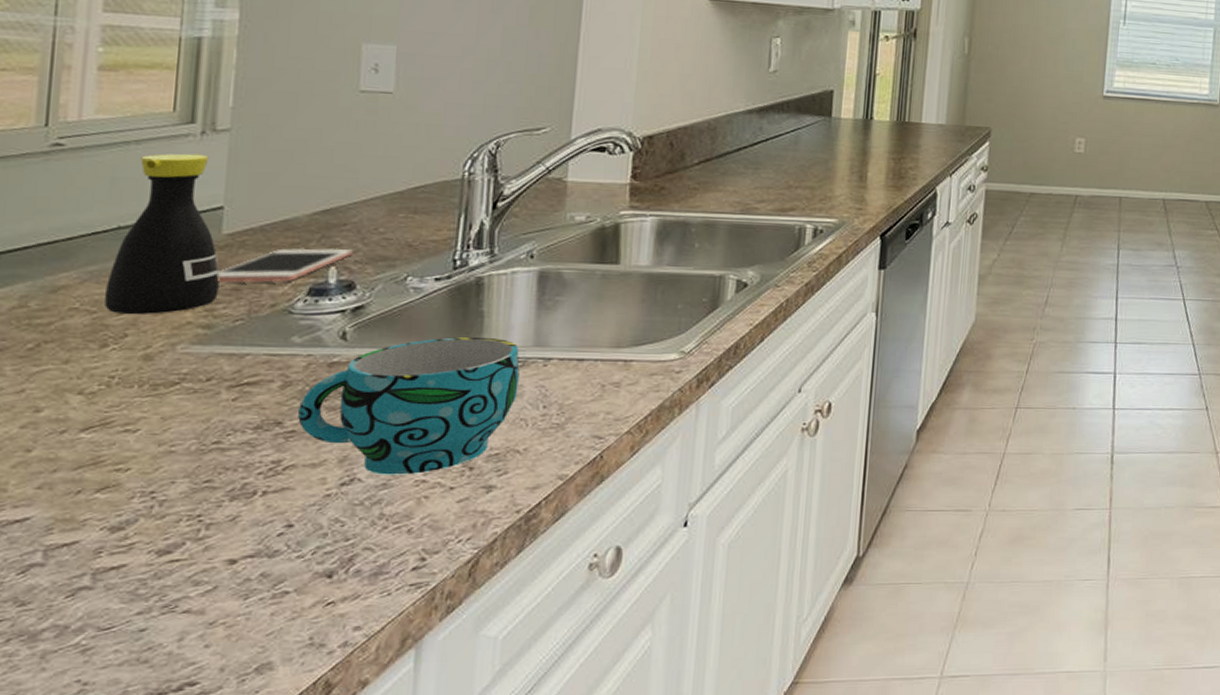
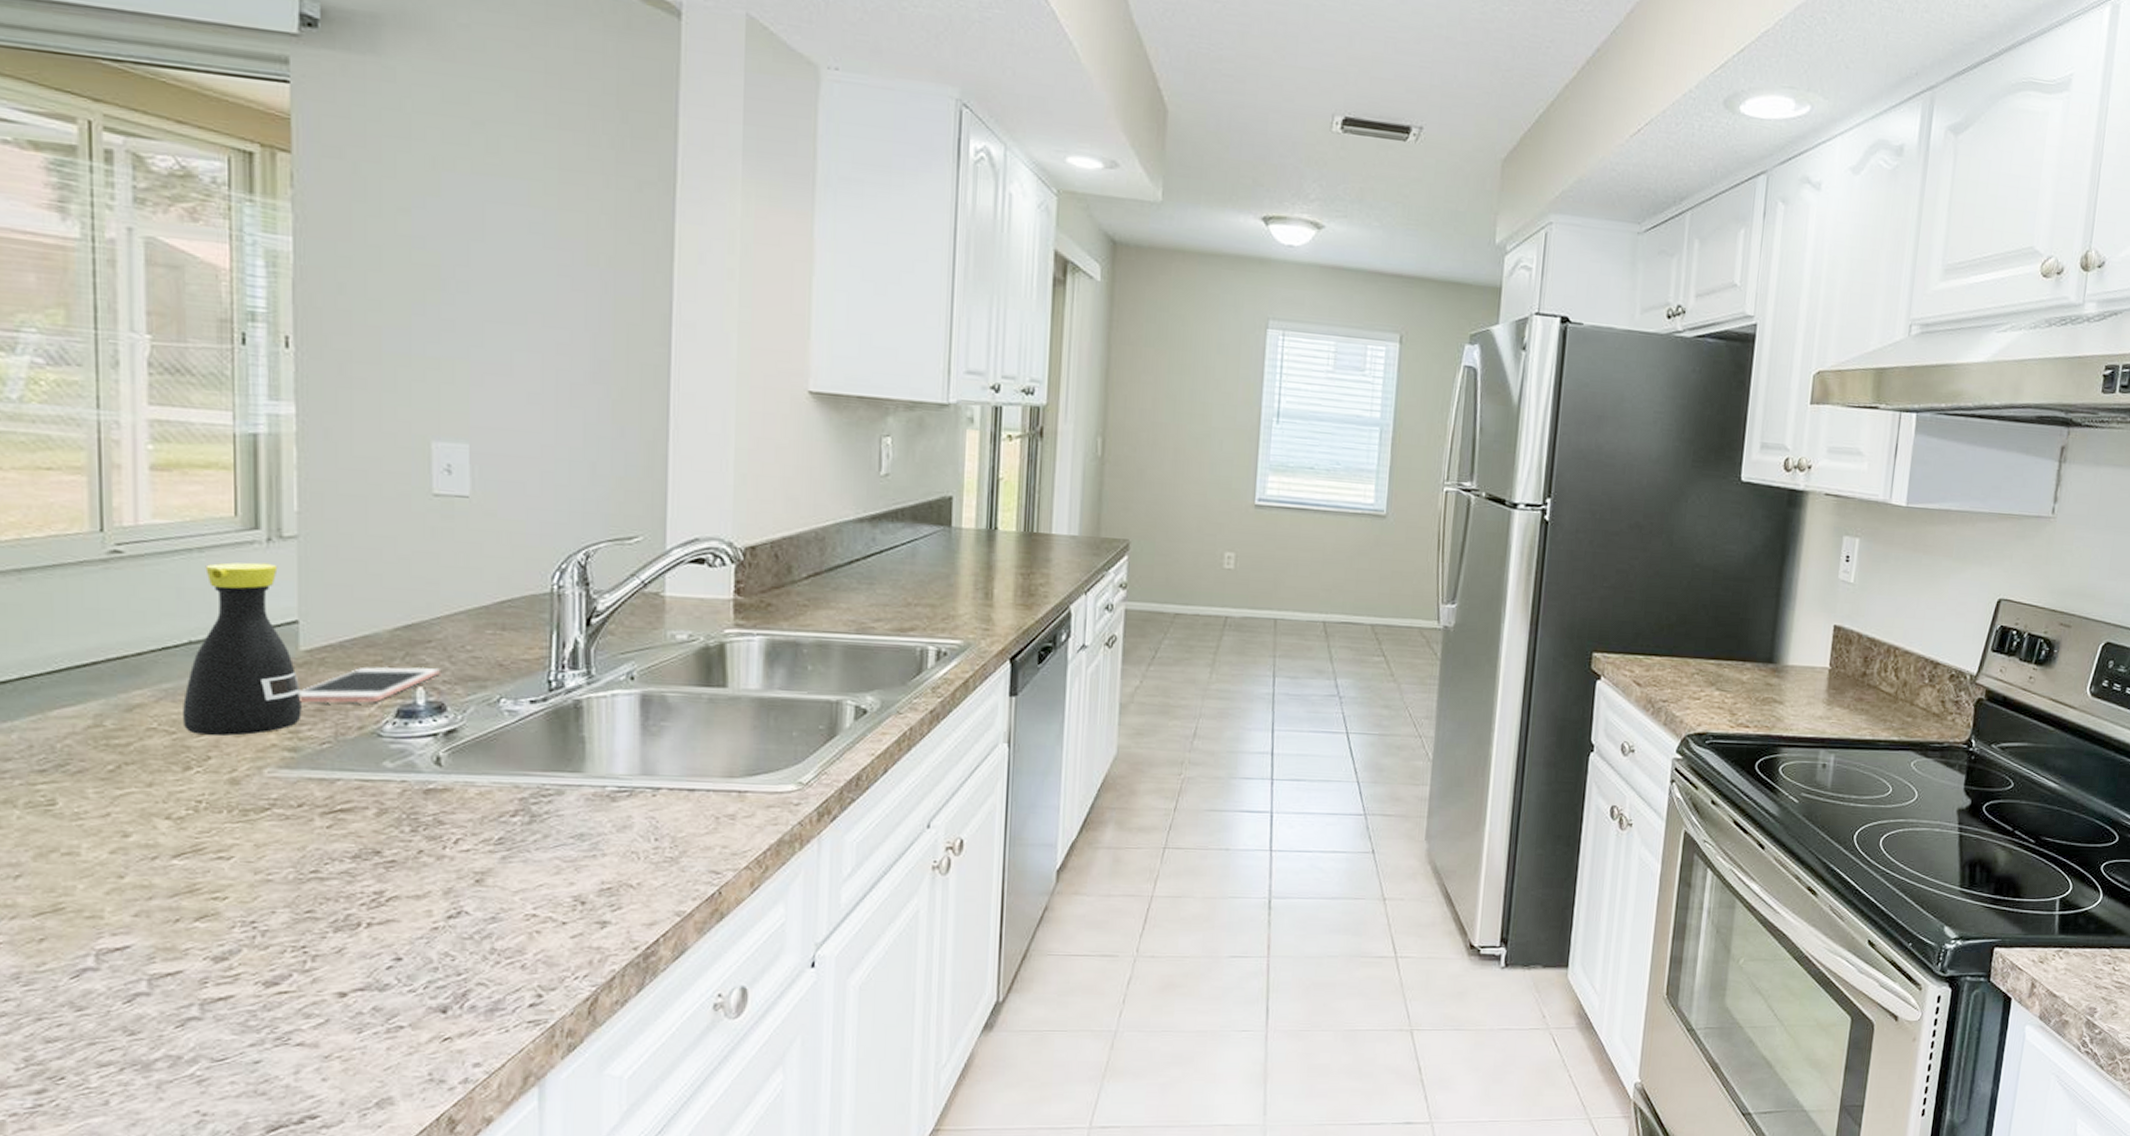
cup: present [298,336,520,475] -> none [397,763,627,909]

